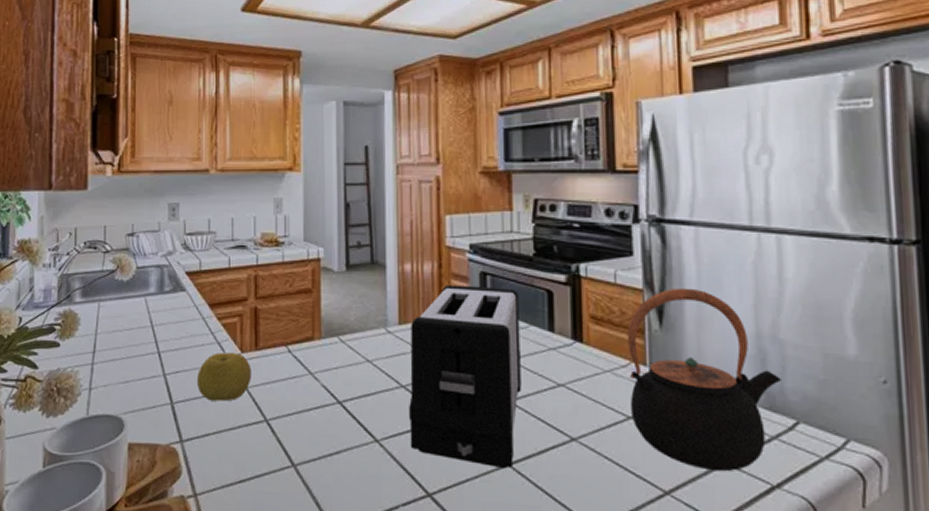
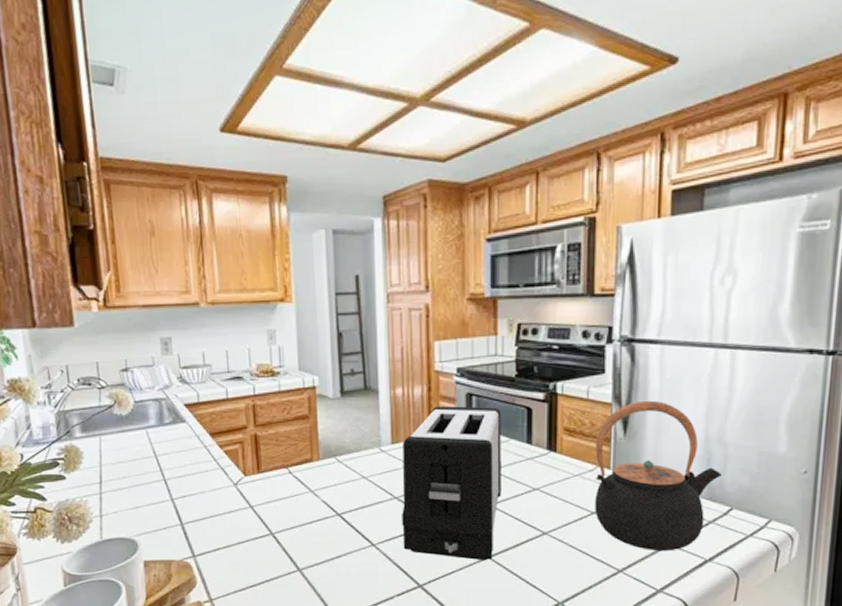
fruit: present [196,352,252,402] -> none [203,476,256,520]

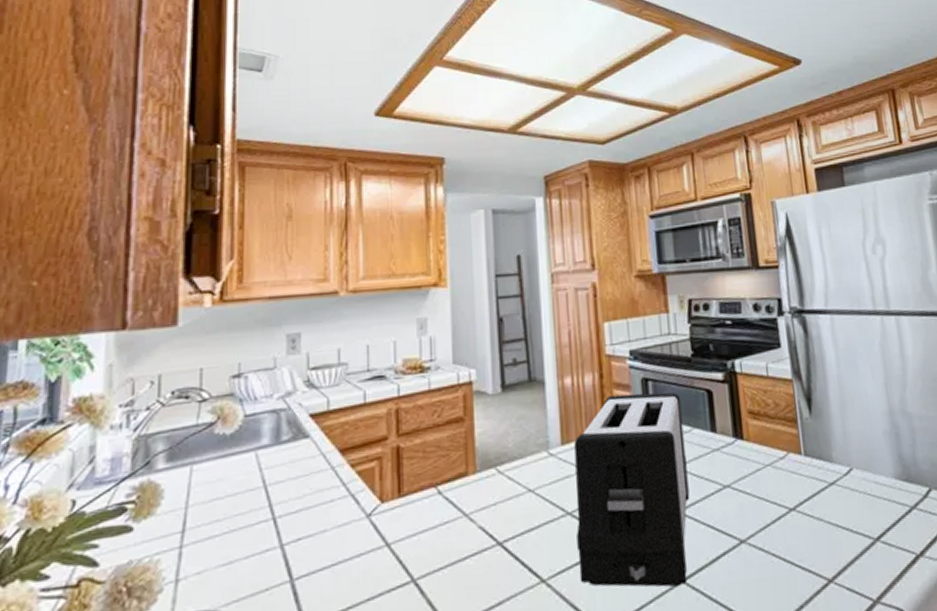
teapot: present [595,400,722,552] -> none [781,373,913,551]

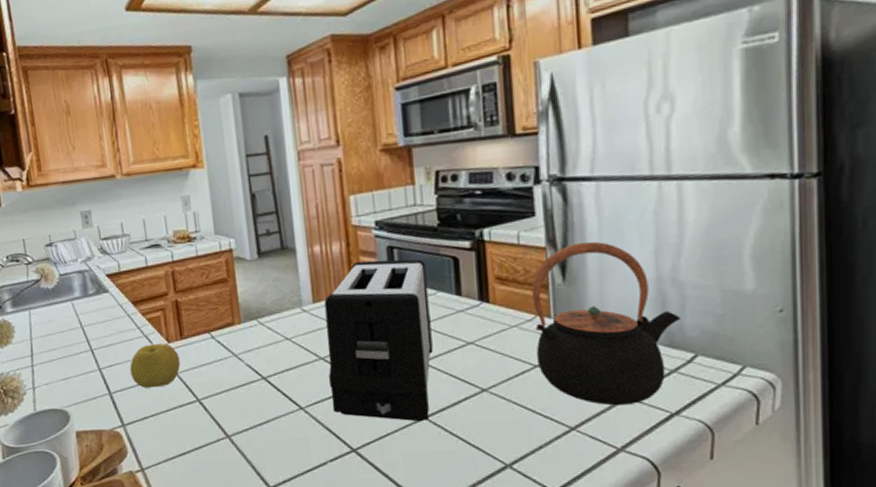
fruit: none [324,503,394,569] -> present [129,343,181,388]
teapot: none [781,373,913,551] -> present [531,241,680,406]

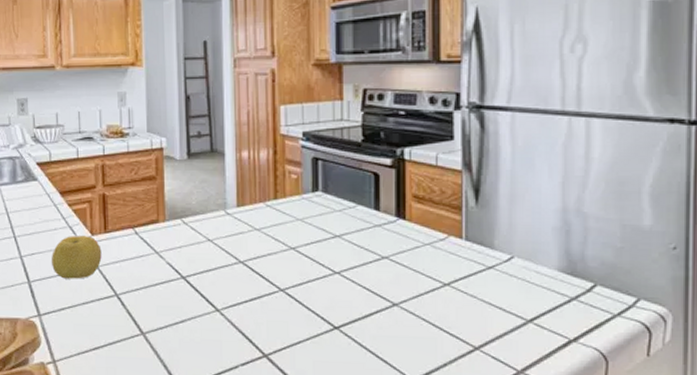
toaster: present [324,259,433,422] -> none [247,170,349,332]
teapot: present [531,241,680,406] -> none [446,168,582,329]

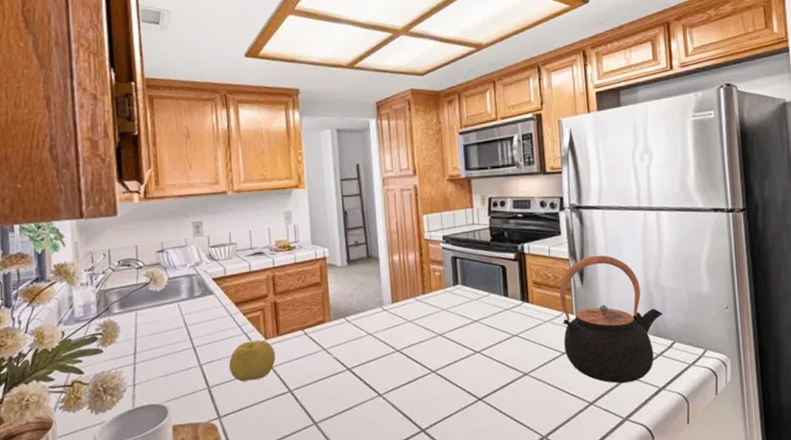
teapot: none [446,168,582,329] -> present [559,255,663,384]

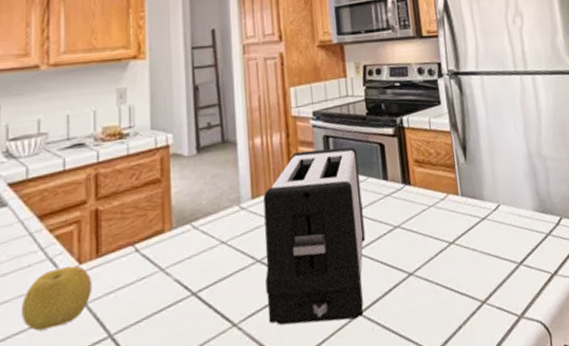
toaster: none [401,267,487,403] -> present [263,147,365,325]
teapot: present [559,255,663,384] -> none [442,125,547,274]

